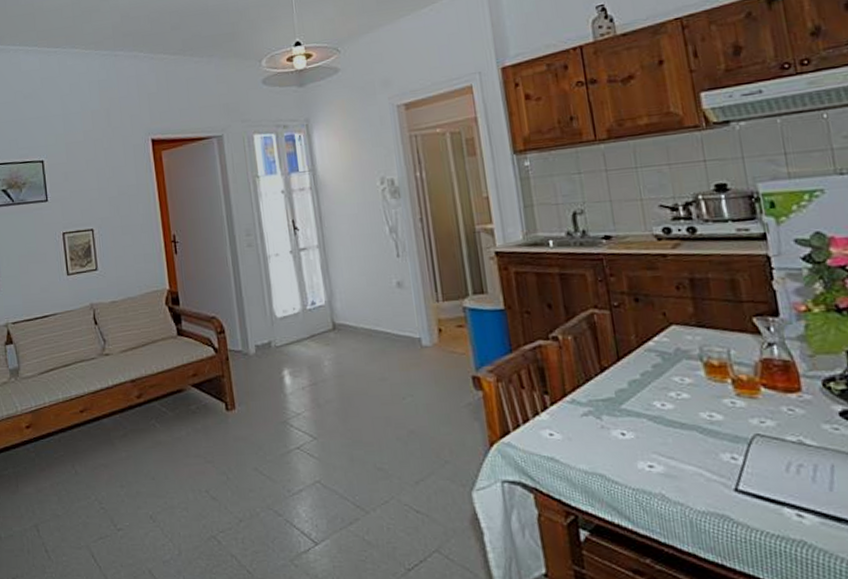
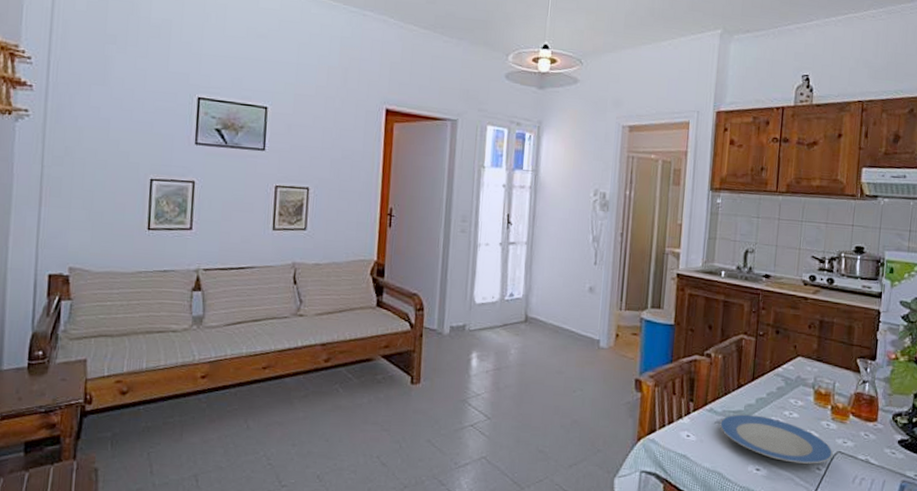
plate: none [587,401,750,454] -> present [719,414,833,464]

